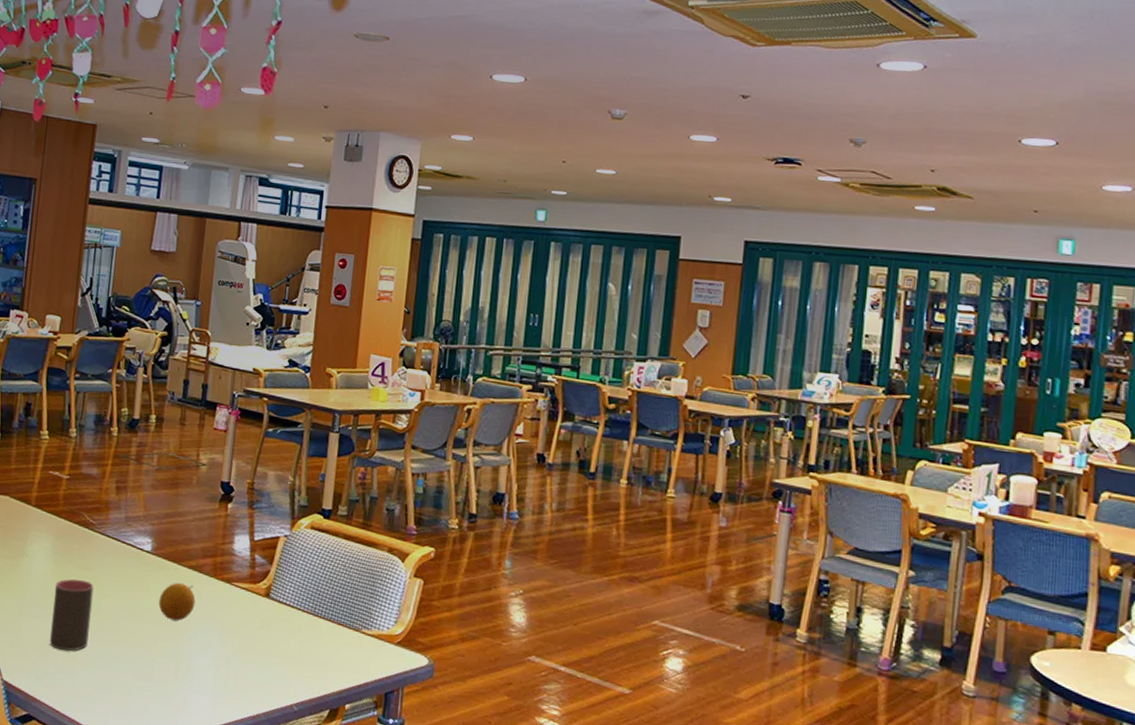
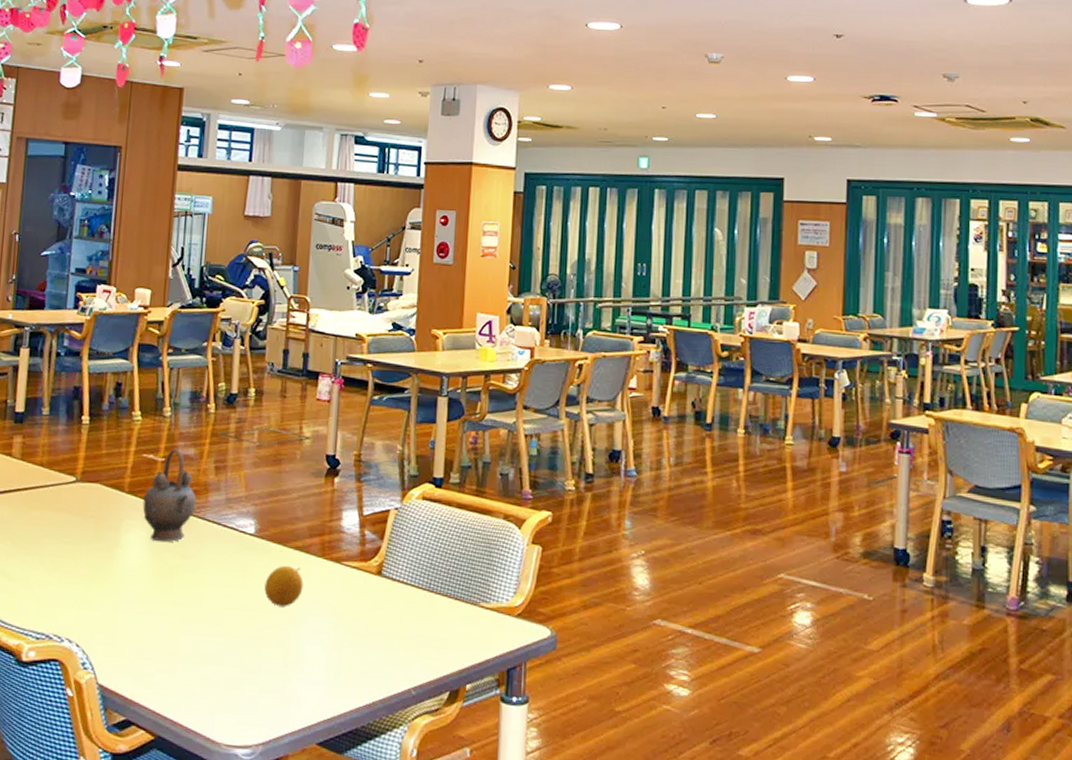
teapot: none [47,467,98,554] -> present [142,448,197,543]
cup: present [50,579,94,651] -> none [148,568,194,648]

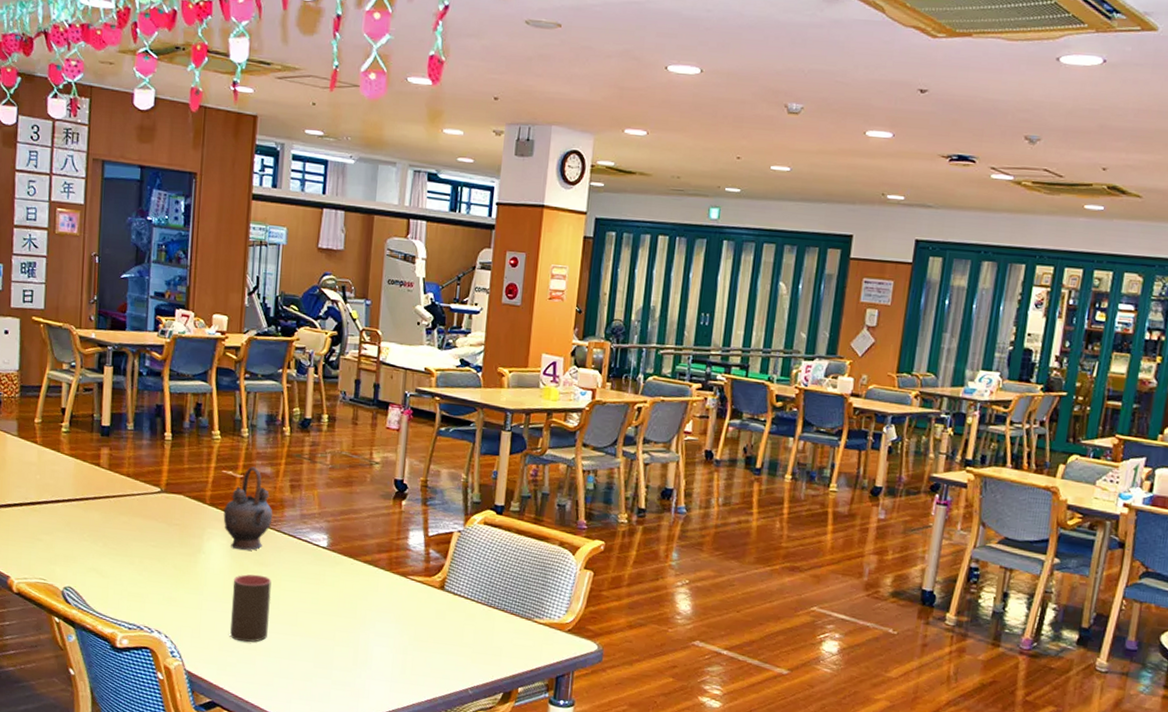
cup: none [148,568,194,648] -> present [230,574,272,642]
fruit: present [264,565,304,607] -> none [336,576,372,613]

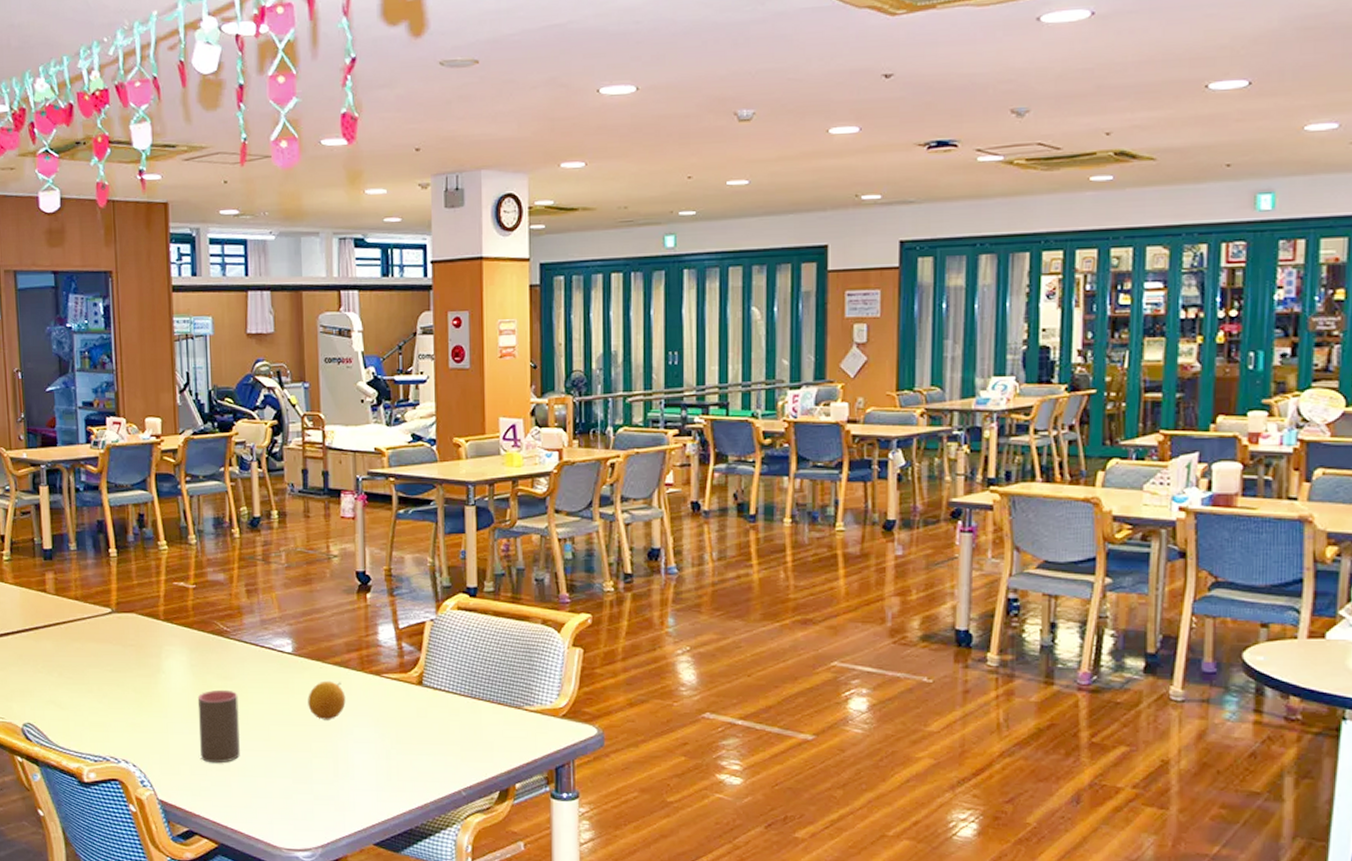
teapot: present [223,466,273,551] -> none [179,575,232,666]
fruit: none [336,576,372,613] -> present [308,680,346,720]

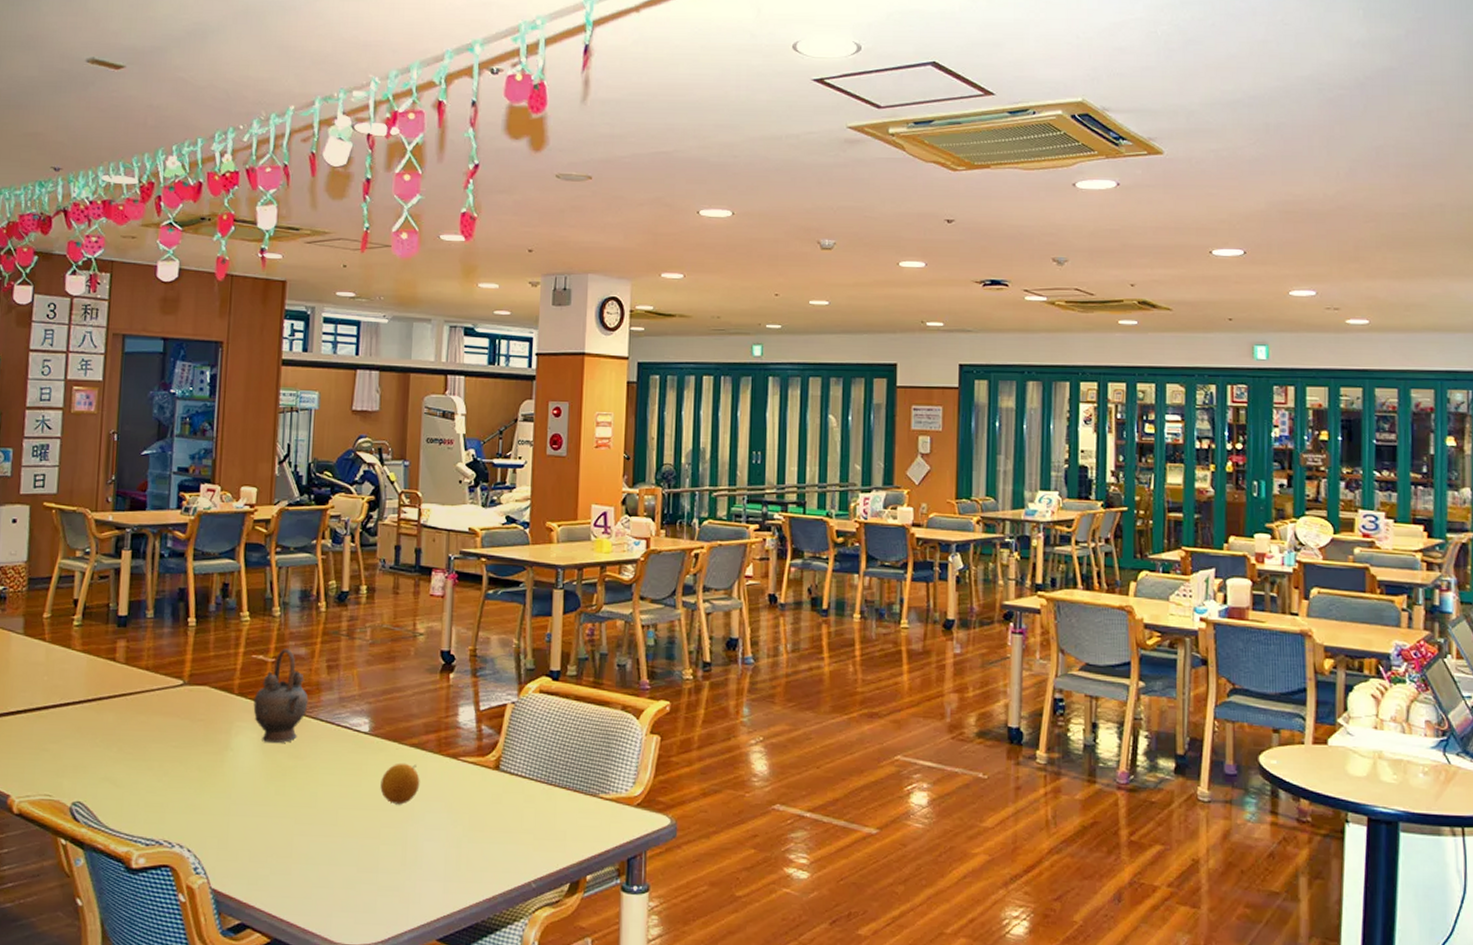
teapot: none [179,575,232,666] -> present [253,648,309,744]
cup: present [197,689,241,763] -> none [262,769,308,850]

